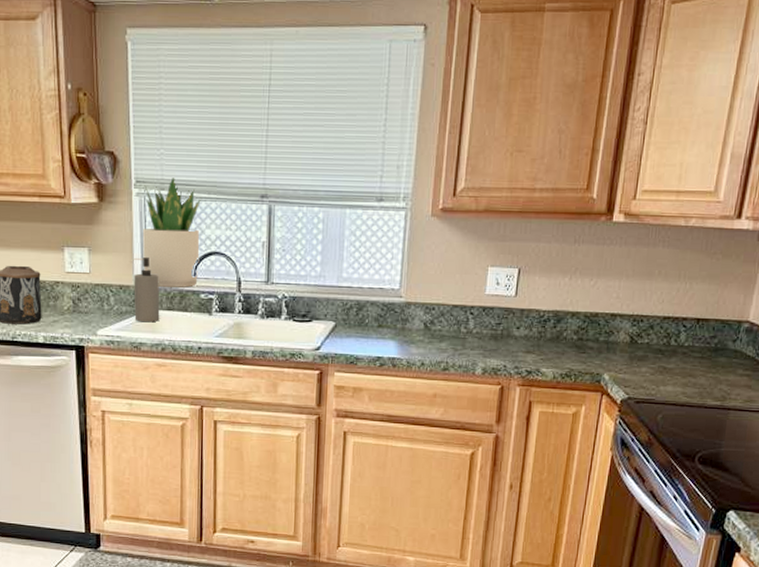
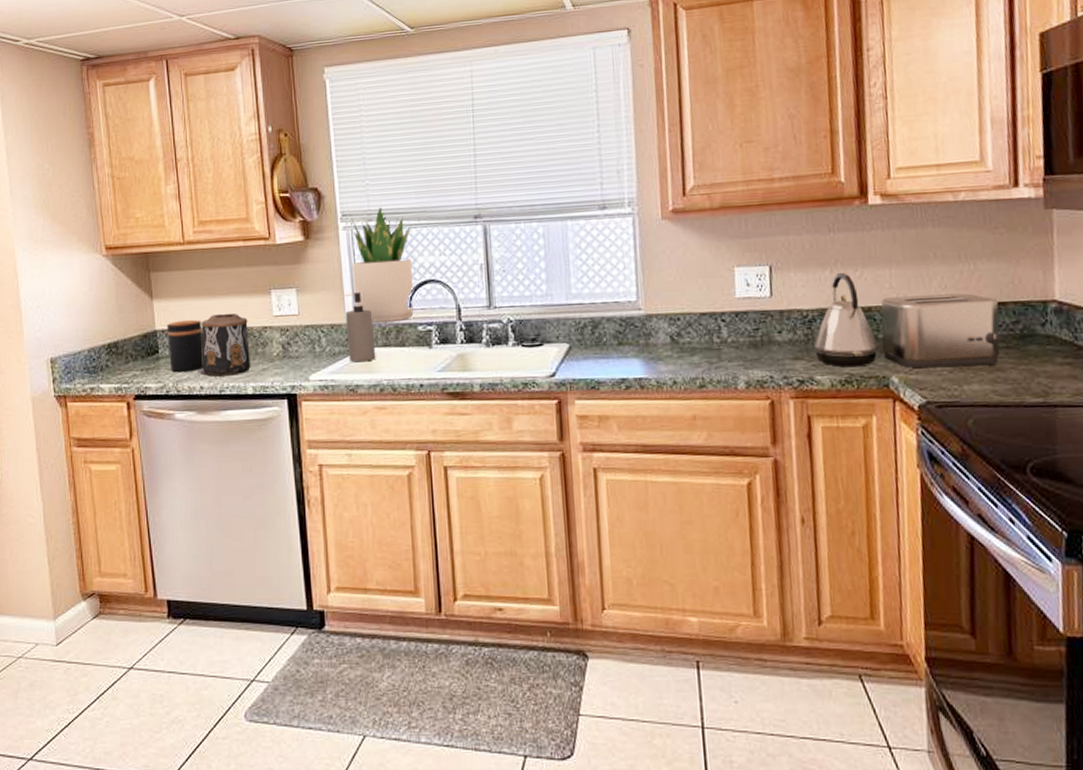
kettle: none [544,280,598,364] -> present [813,272,878,367]
toaster: none [600,306,702,372] -> present [880,293,1001,369]

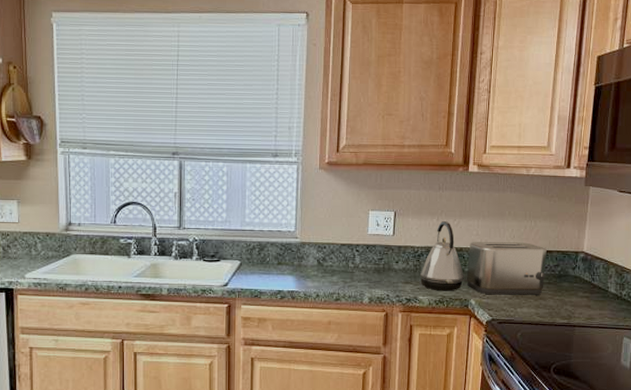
soap dispenser: present [339,291,376,363] -> none [55,207,83,266]
planter: present [351,207,414,323] -> none [67,138,119,235]

